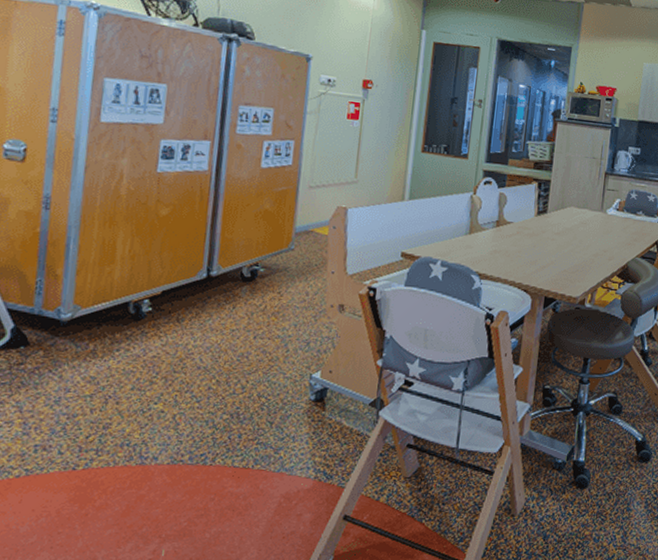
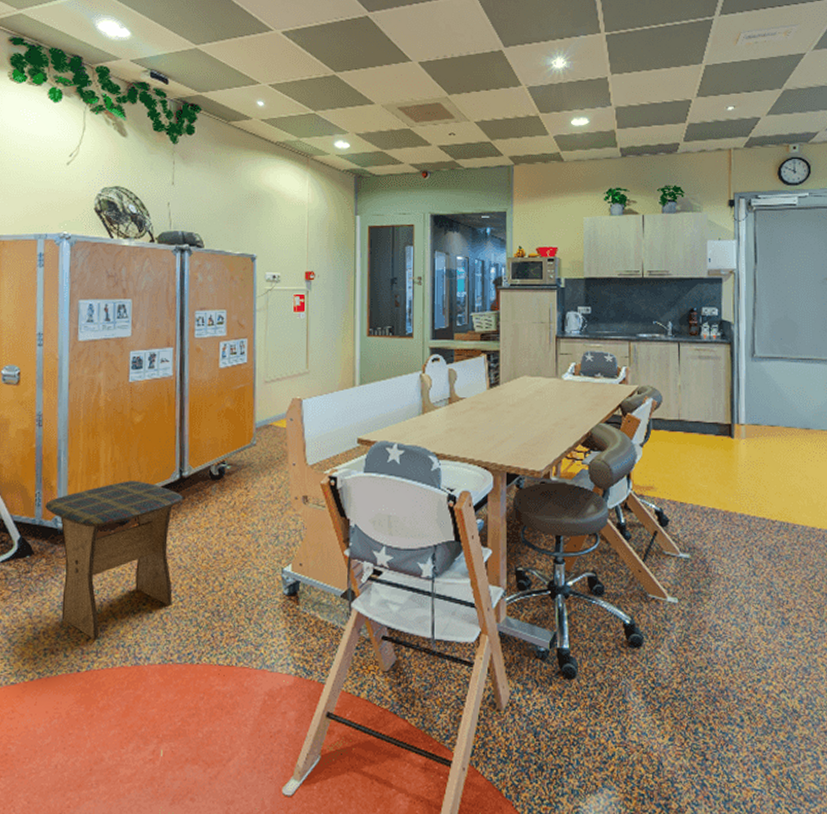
stool: none [47,275,209,438] -> present [45,481,183,640]

